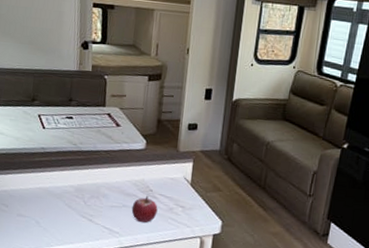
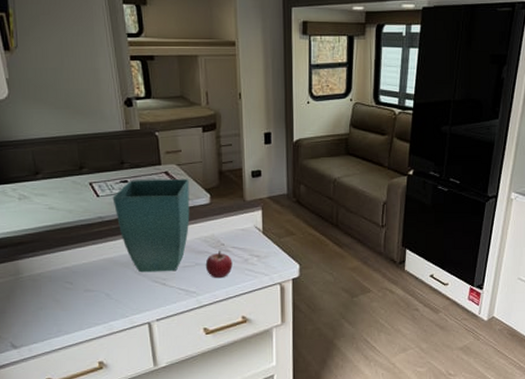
flower pot: none [56,117,129,209] -> present [112,179,190,273]

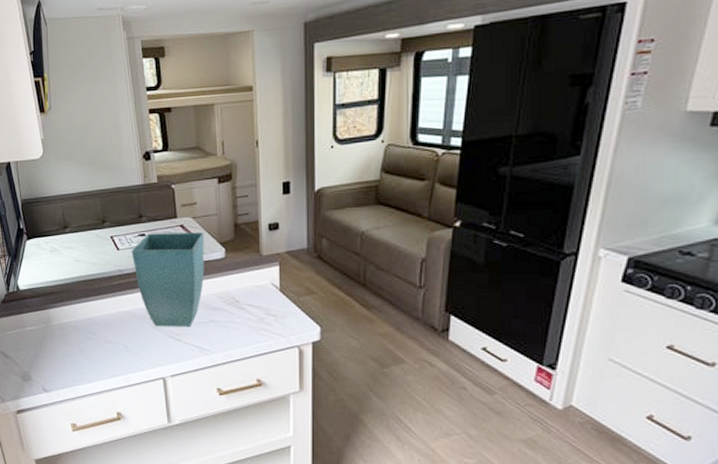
fruit: present [205,251,233,279] -> none [219,308,248,338]

